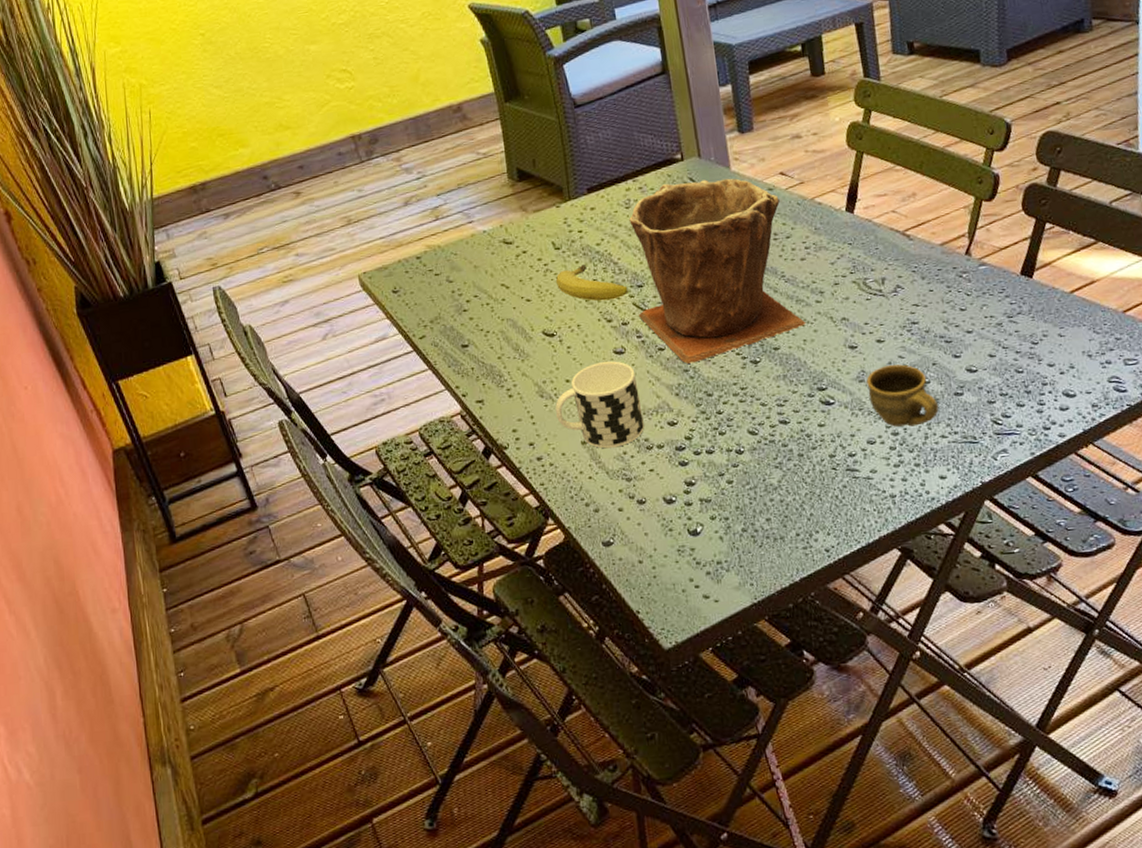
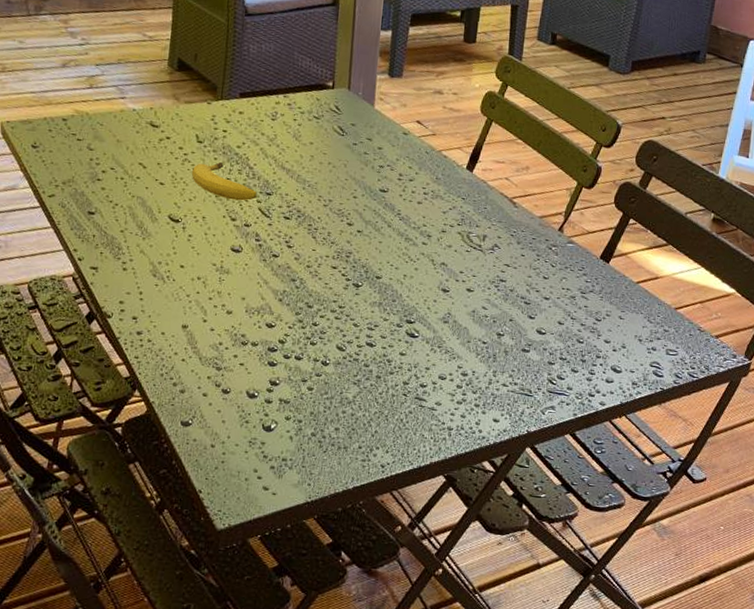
cup: present [555,361,644,449] -> none [164,255,247,337]
plant pot: present [629,178,806,364] -> none [262,106,411,275]
cup: present [866,364,939,427] -> none [449,313,506,371]

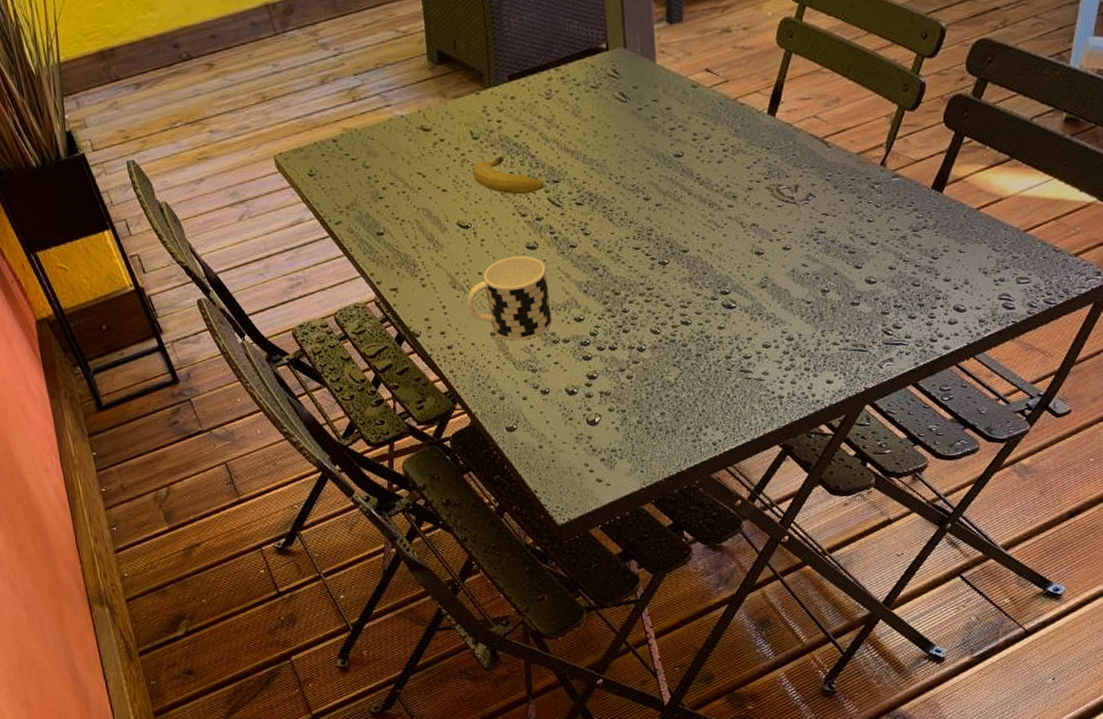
cup: none [164,255,247,337] -> present [467,256,552,341]

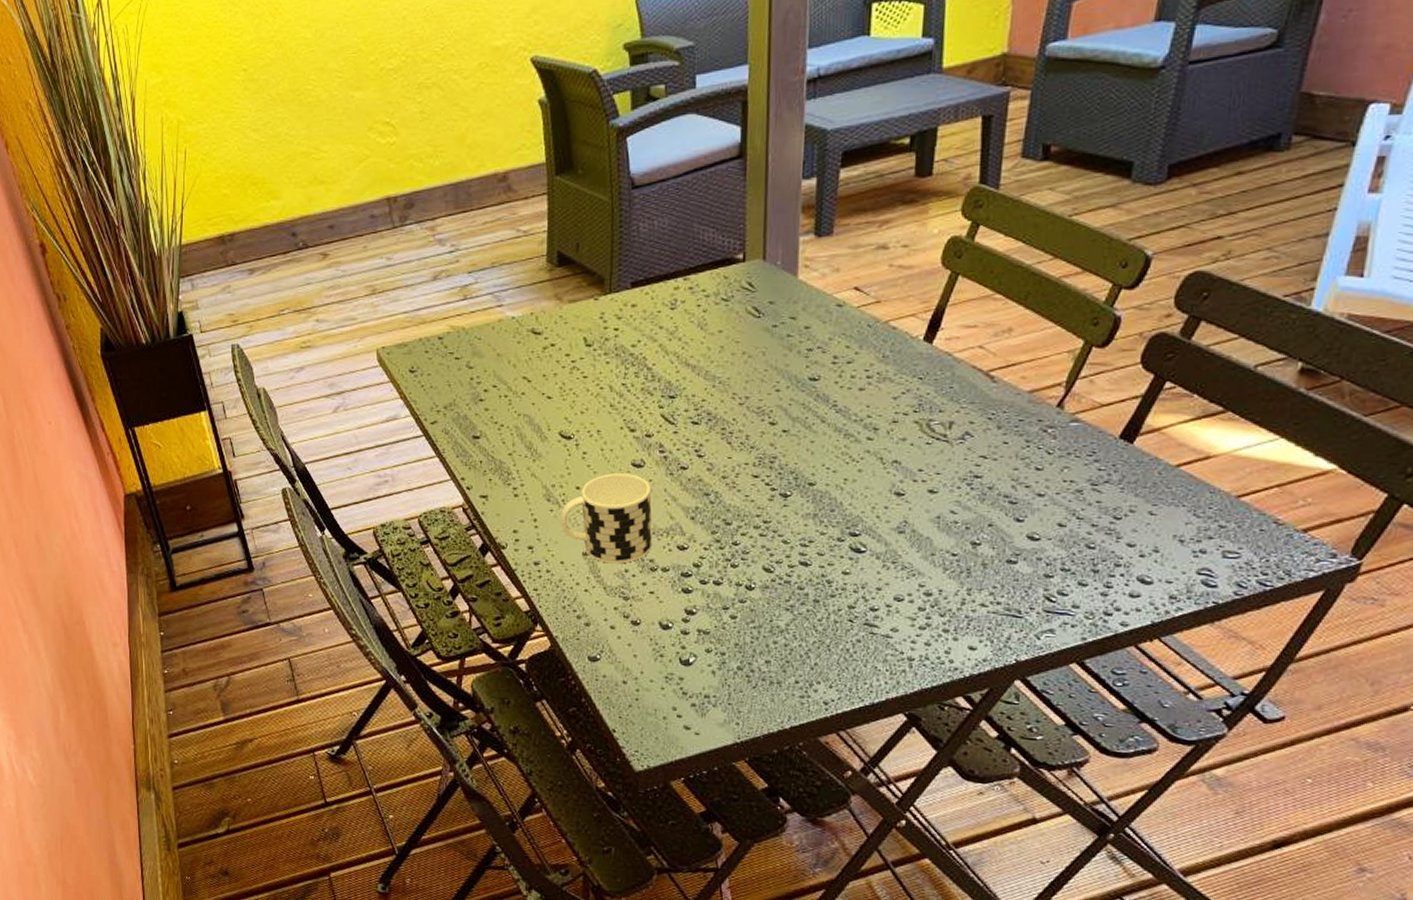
fruit: present [472,155,544,195] -> none [581,365,659,408]

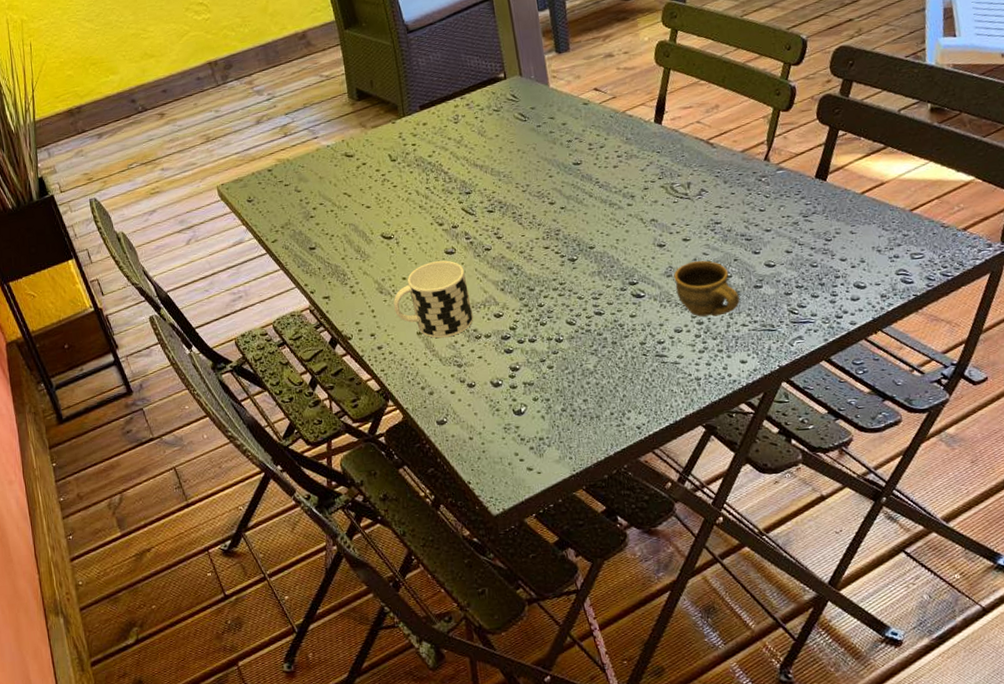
cup: none [906,520,985,589] -> present [674,260,740,317]

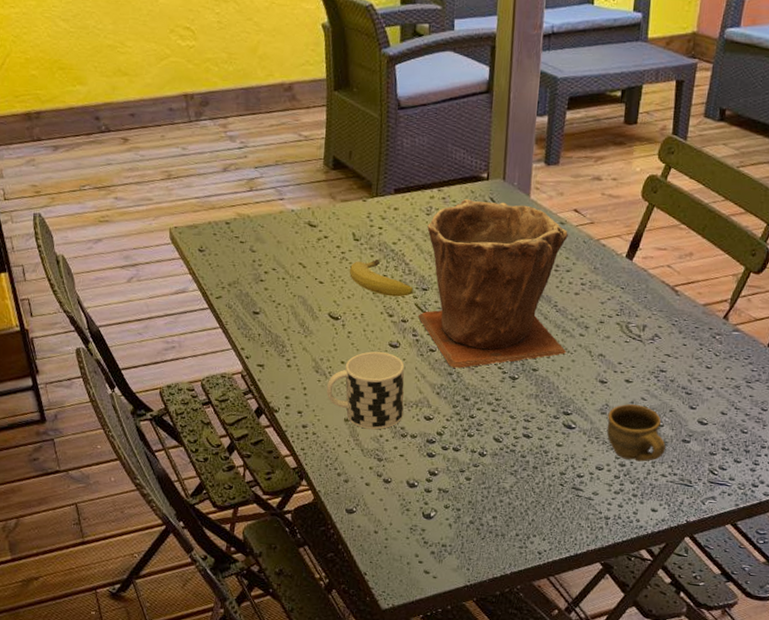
fruit: none [392,173,458,207] -> present [349,258,414,297]
plant pot: none [458,94,619,262] -> present [418,199,568,369]

